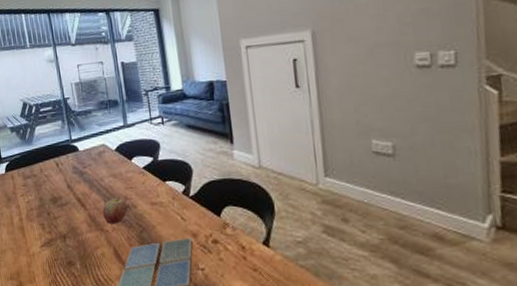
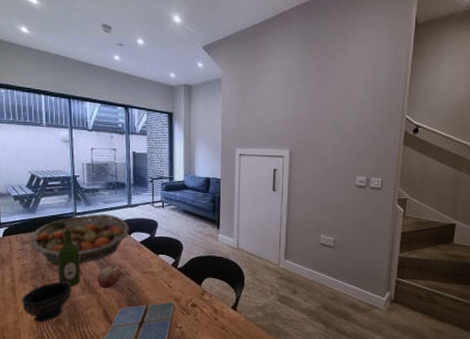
fruit basket: none [31,138,130,201] -> present [30,214,130,266]
bowl: none [31,218,79,265] -> present [21,281,72,323]
wine bottle: none [59,155,86,224] -> present [58,226,80,287]

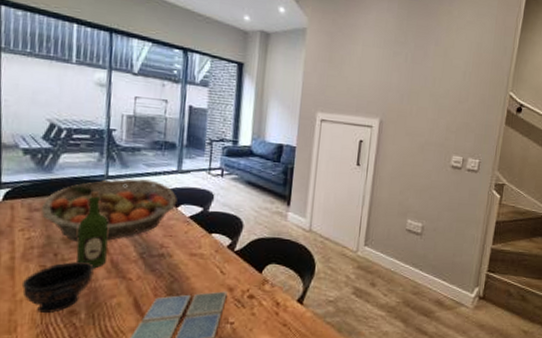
apple: present [97,264,121,288] -> none [129,243,161,273]

